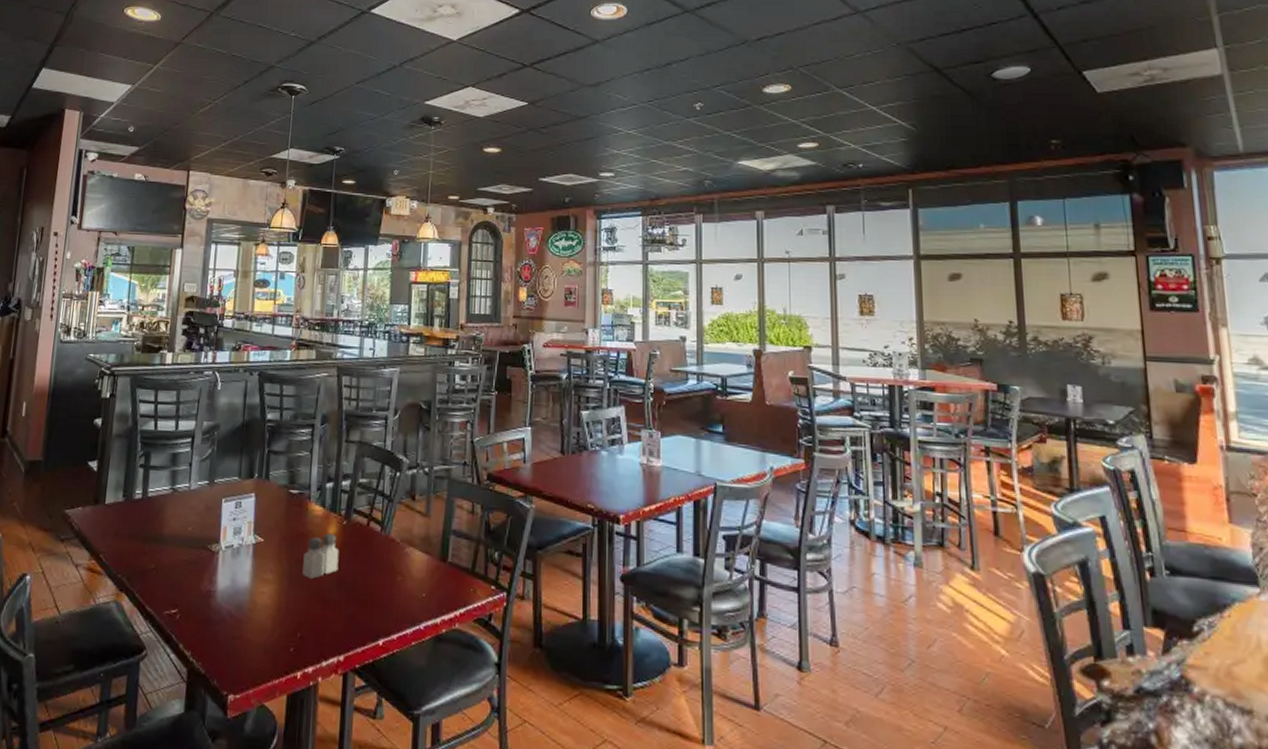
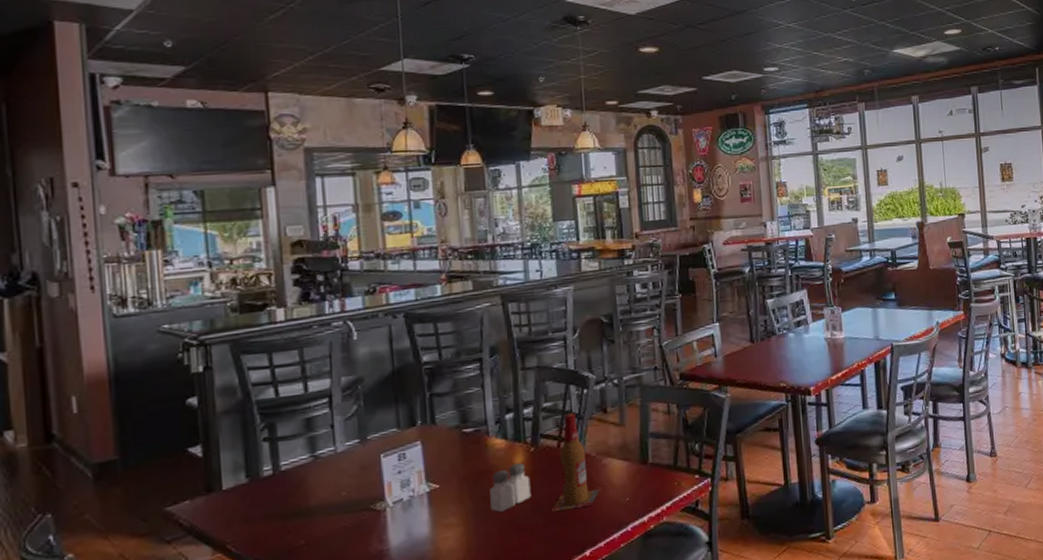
beer bottle: none [354,493,399,595] -> present [552,413,600,513]

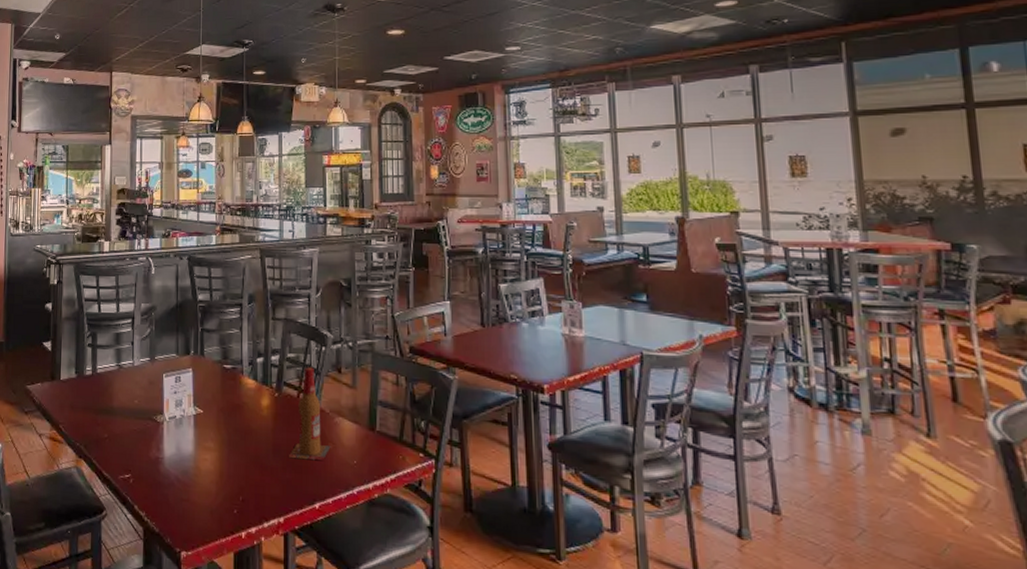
salt and pepper shaker: present [490,463,531,512] -> none [240,405,273,447]

